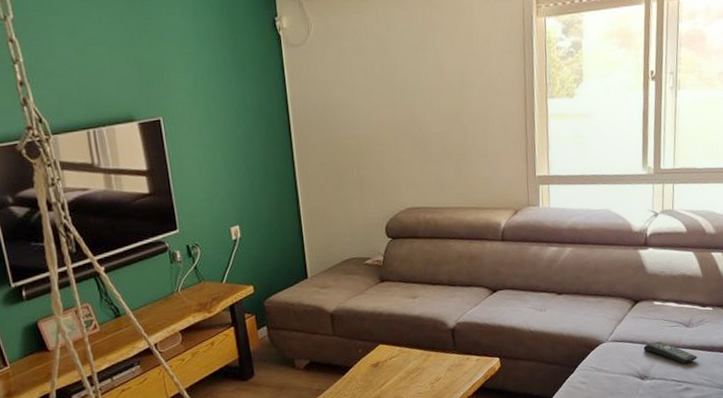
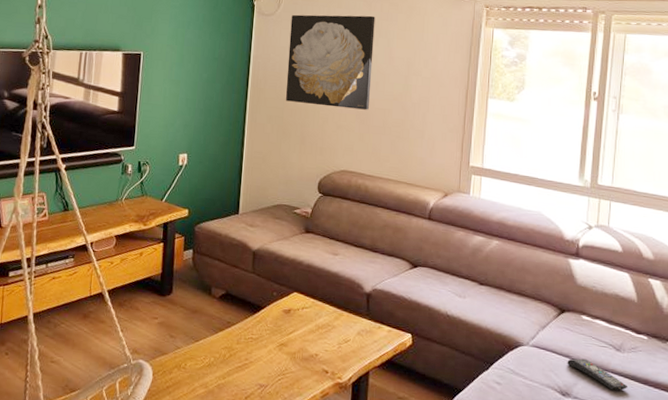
wall art: none [325,25,426,144] -> present [285,14,375,110]

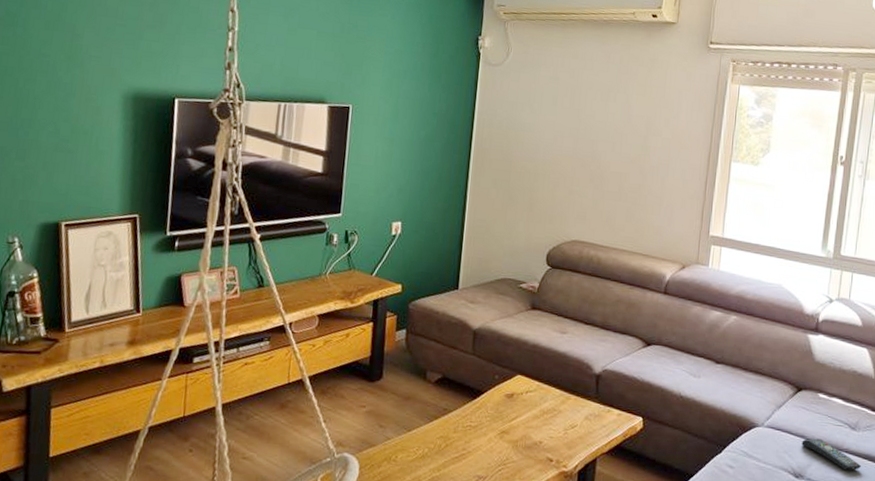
wall art: present [285,14,375,110] -> none [513,65,614,174]

